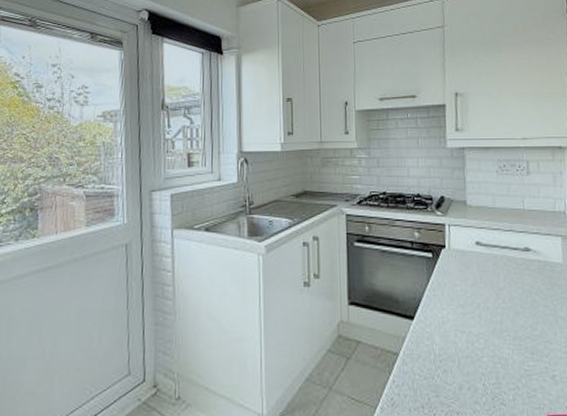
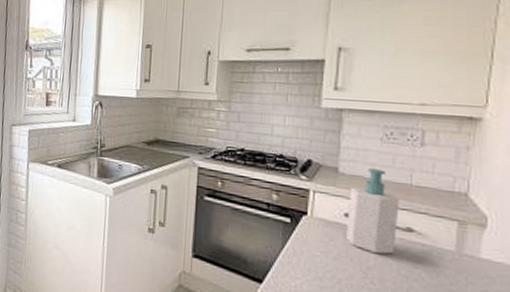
soap bottle: none [477,199,518,276] -> present [347,168,399,255]

